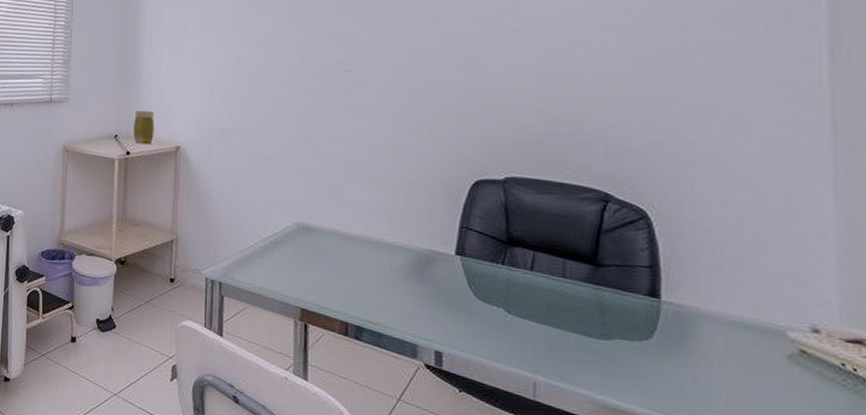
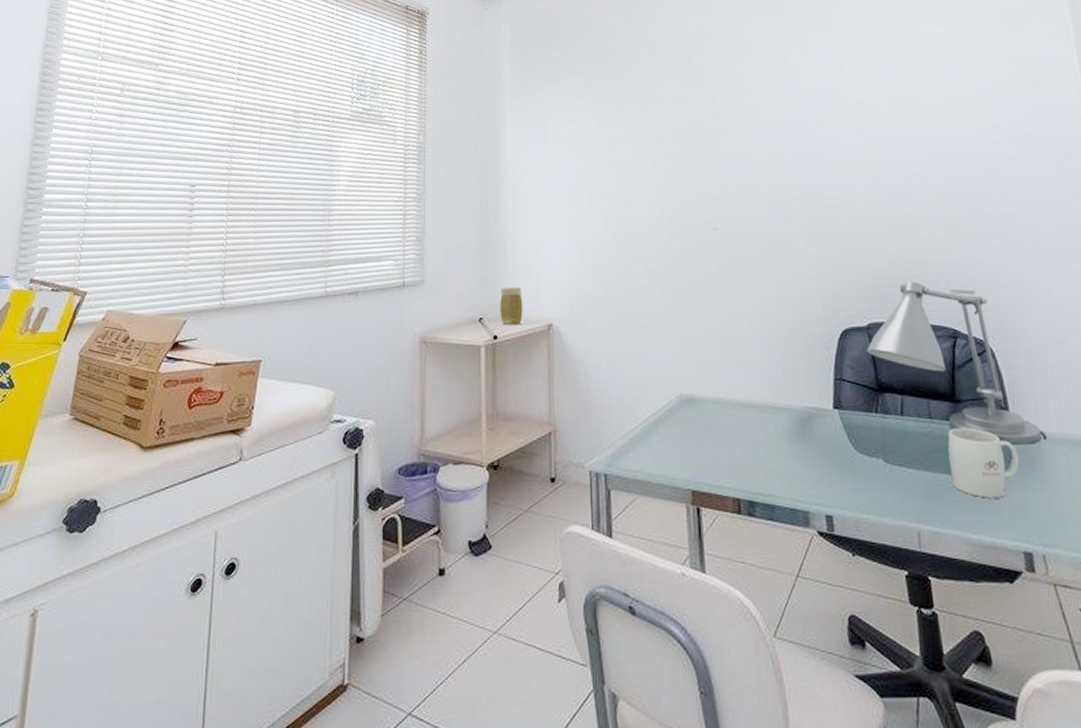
desk lamp: none [500,139,704,319] -> present [866,281,1047,445]
mug: none [579,290,664,366] -> present [947,427,1020,499]

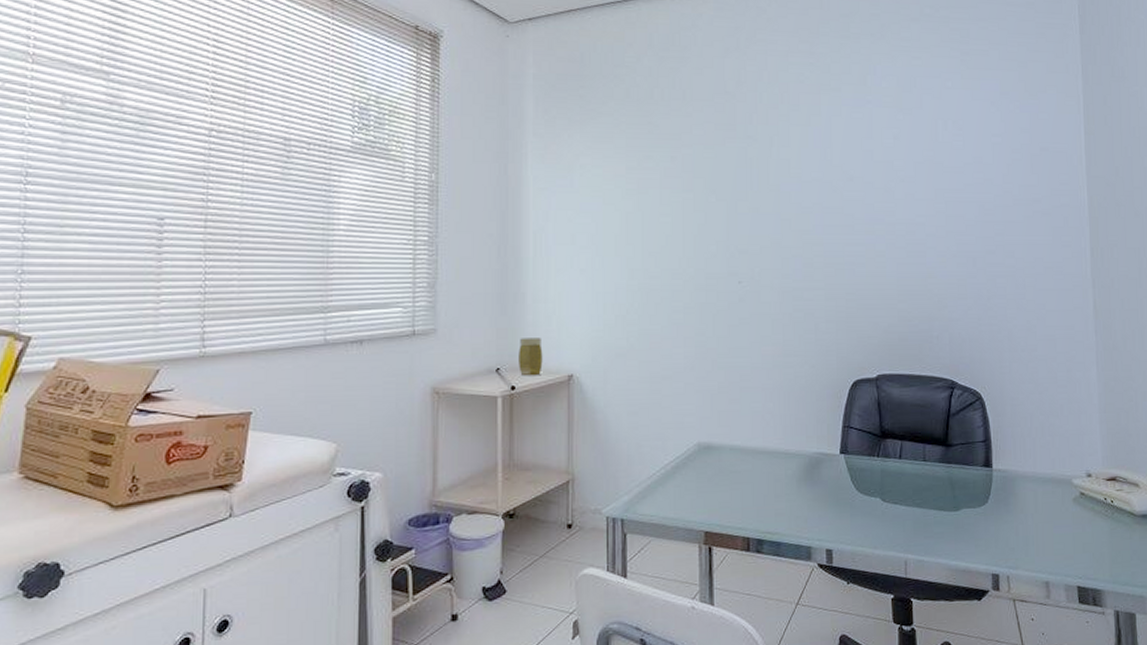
desk lamp: present [866,281,1047,445] -> none [874,336,1021,483]
mug: present [947,427,1020,499] -> none [936,468,996,530]

